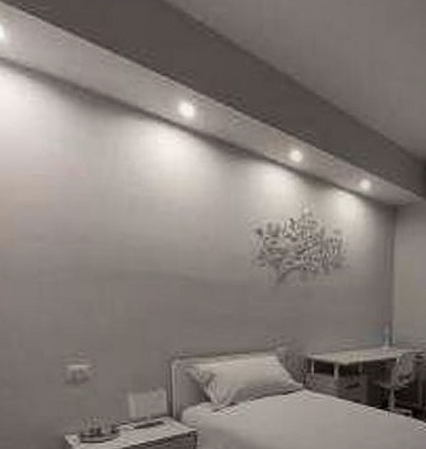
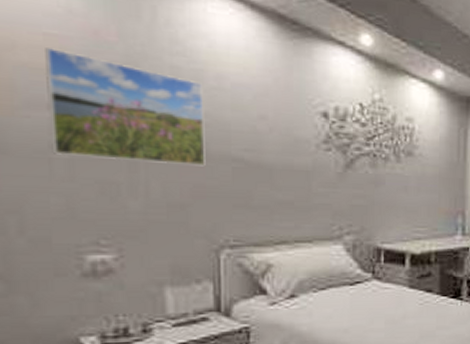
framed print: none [35,187,159,285] -> present [44,48,206,167]

